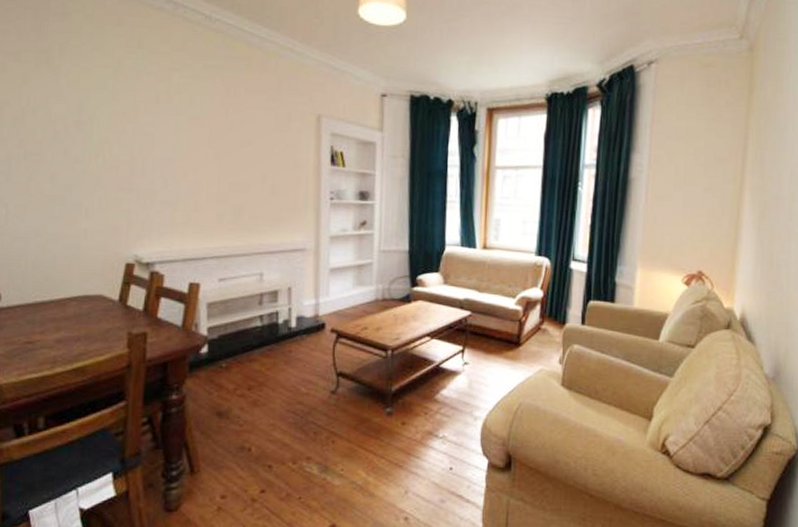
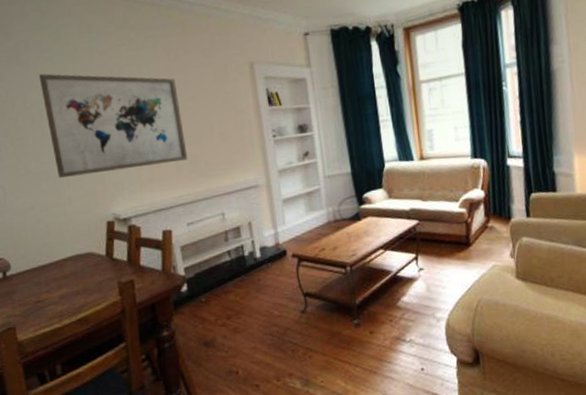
wall art: none [70,84,232,209] -> present [38,73,188,178]

